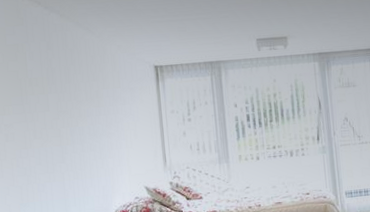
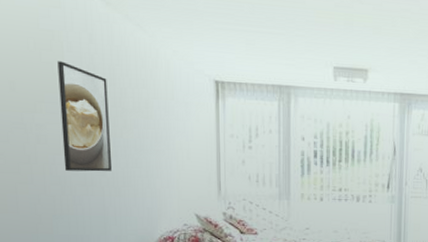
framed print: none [22,68,71,162] -> present [57,61,113,172]

